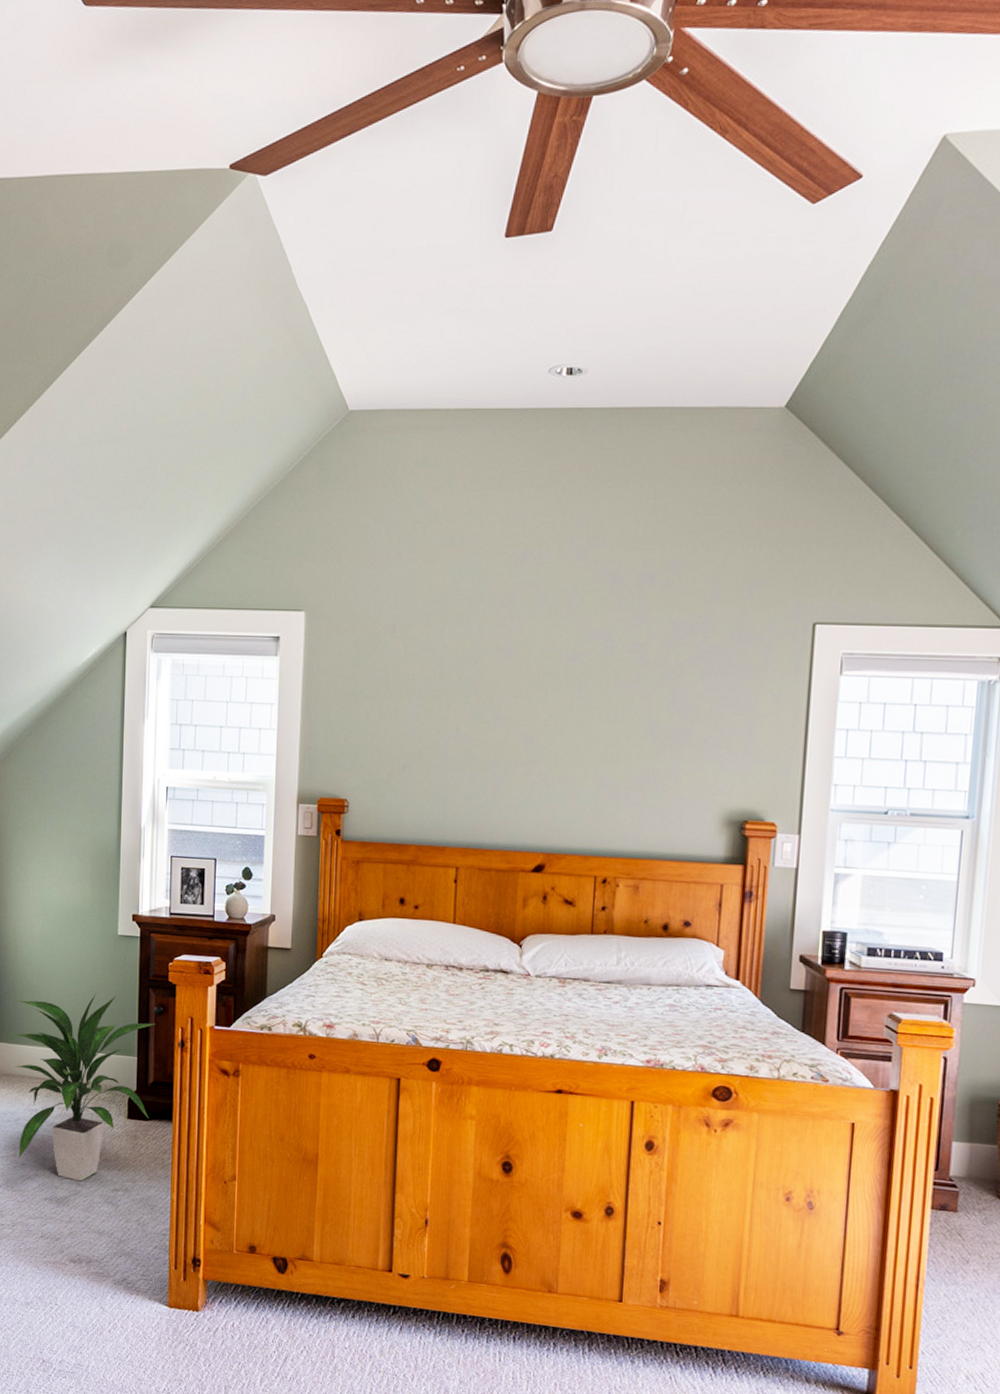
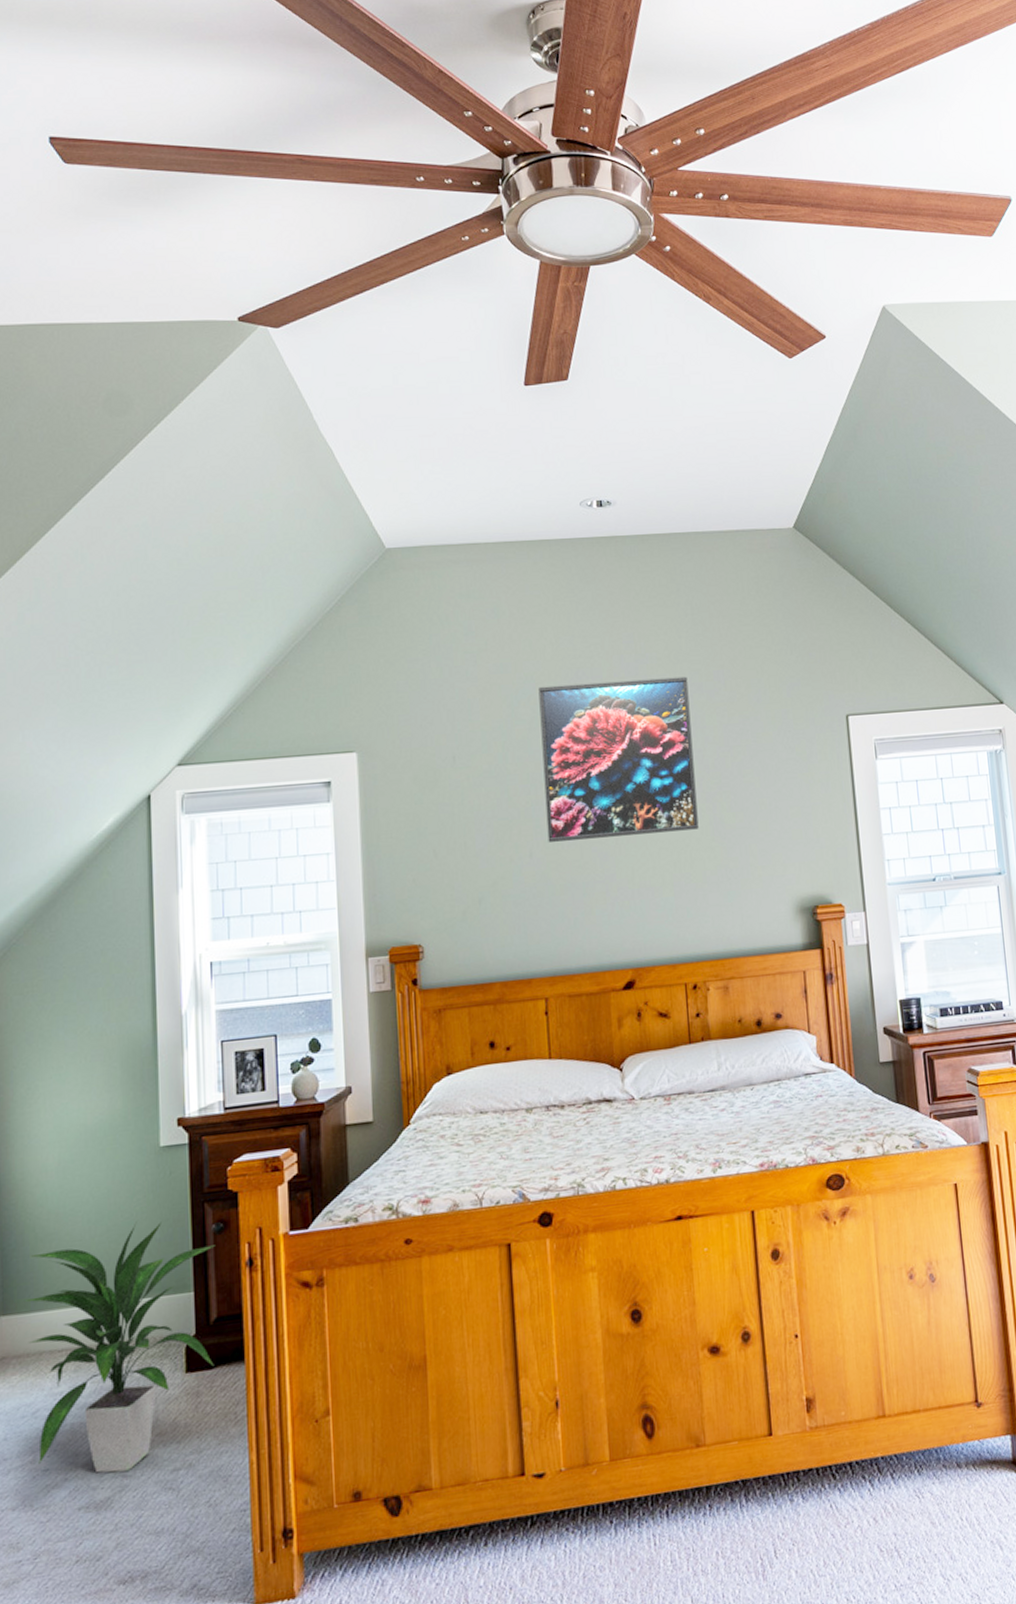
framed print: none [476,563,640,726] -> present [538,676,699,842]

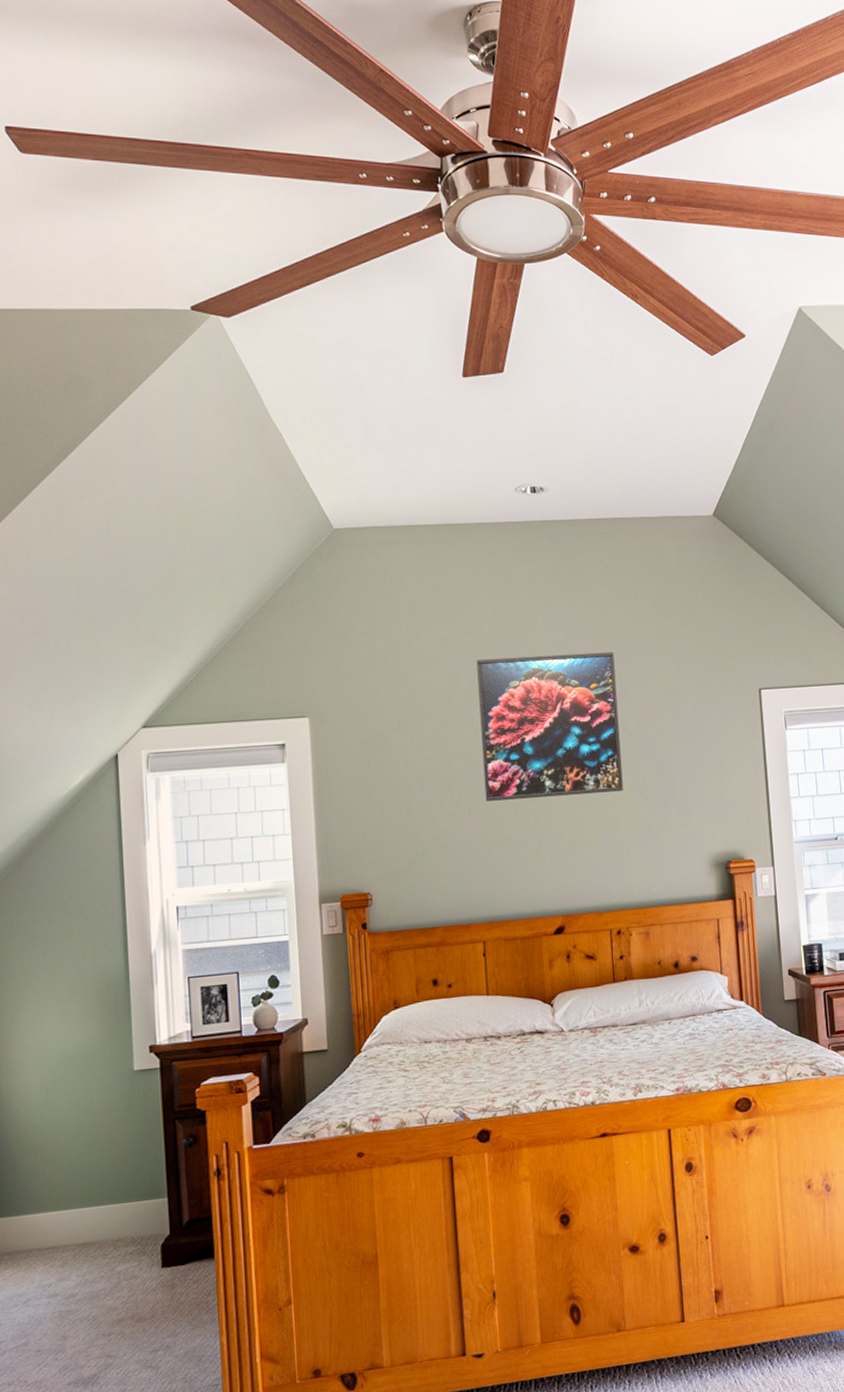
indoor plant: present [25,1221,215,1473] -> none [15,1136,187,1354]

